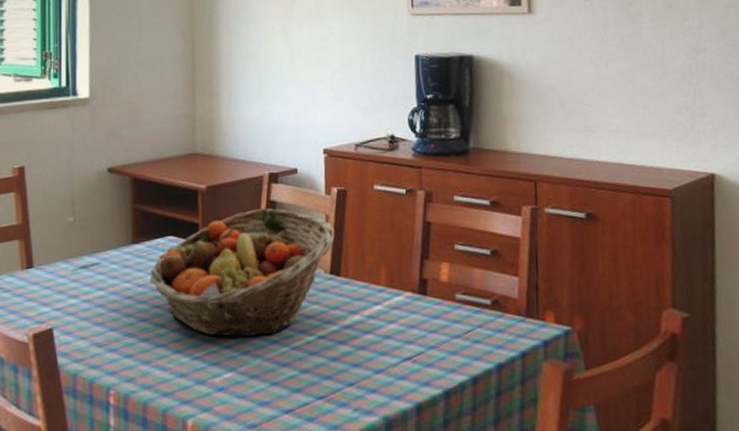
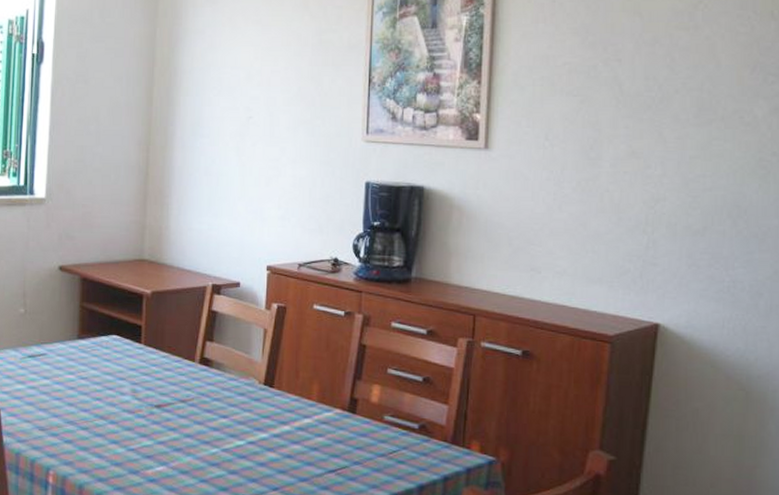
fruit basket: present [149,208,335,337] -> none [92,317,272,436]

